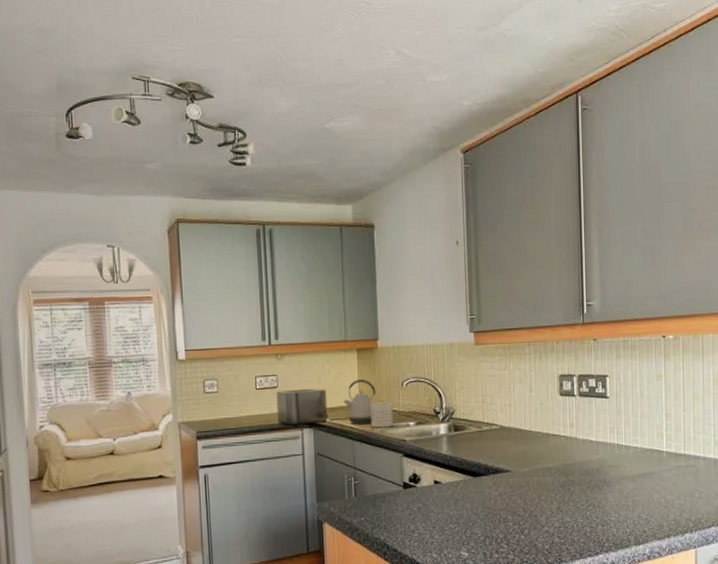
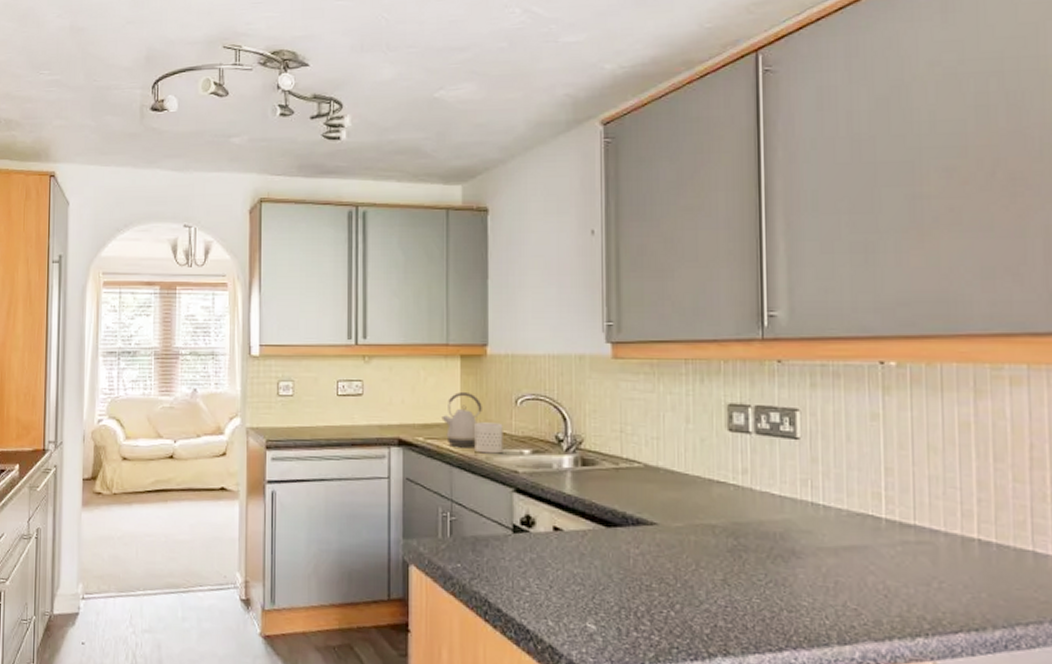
toaster: present [276,388,329,426] -> none [360,398,423,443]

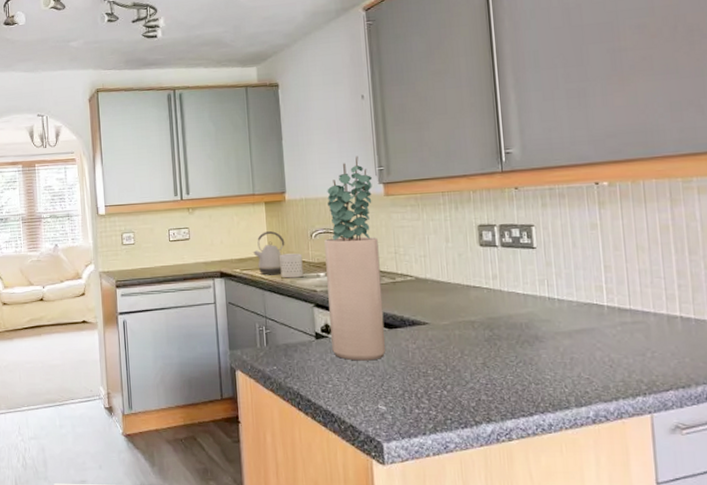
vase: none [532,305,601,566] -> present [324,156,386,361]

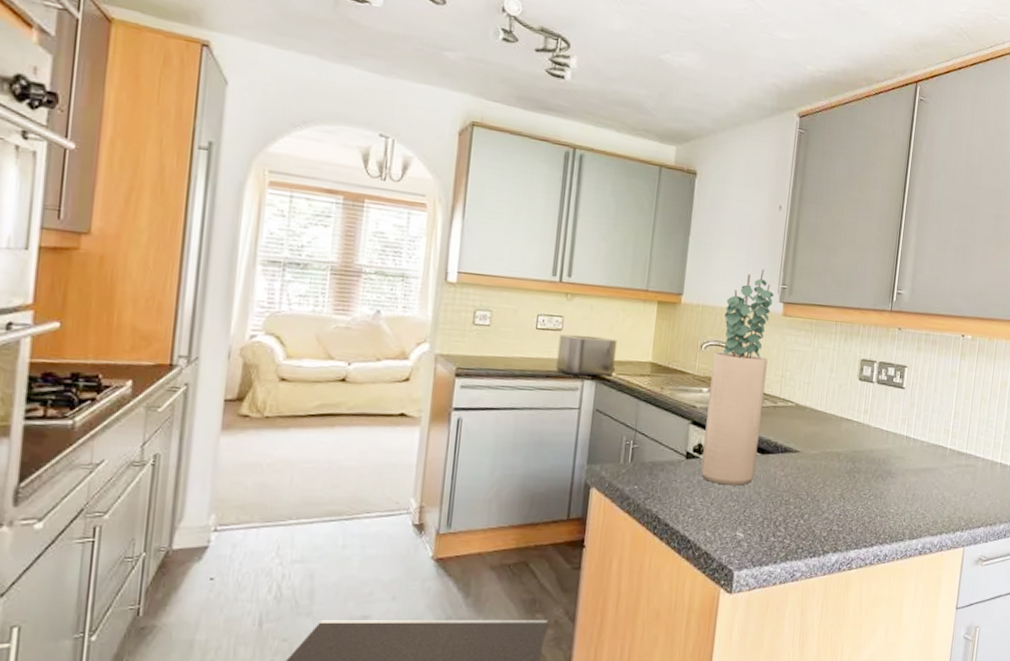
toaster: none [188,240,239,276] -> present [556,334,618,377]
kettle: present [253,231,285,275] -> none [634,334,672,385]
mug: present [279,253,304,278] -> none [661,362,688,391]

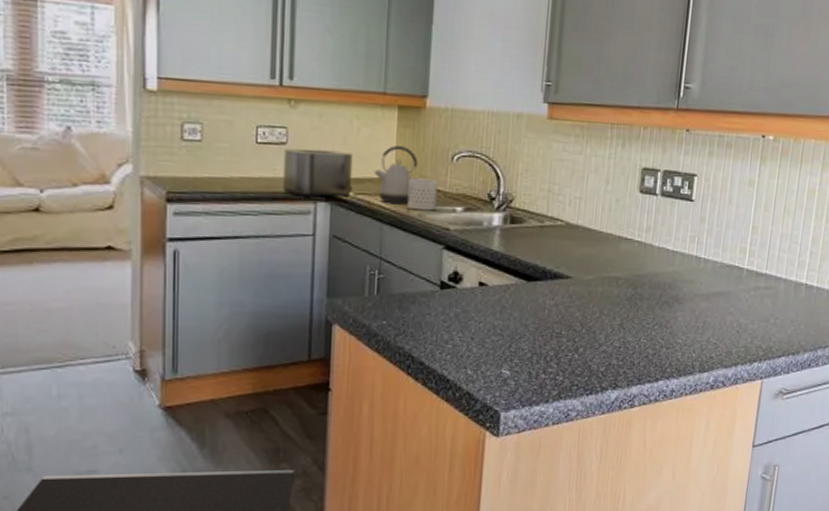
kettle: none [634,334,672,385] -> present [374,146,418,205]
mug: none [661,362,688,391] -> present [407,178,438,211]
vase: present [701,268,774,486] -> none [458,62,536,318]

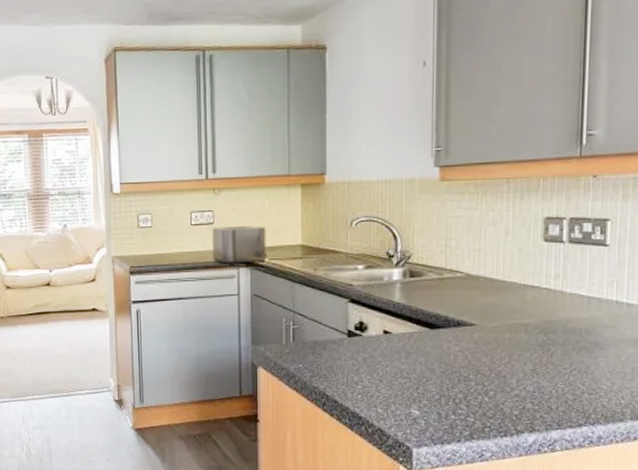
kettle: present [374,146,418,205] -> none [284,217,321,266]
mug: present [407,178,438,211] -> none [314,243,340,270]

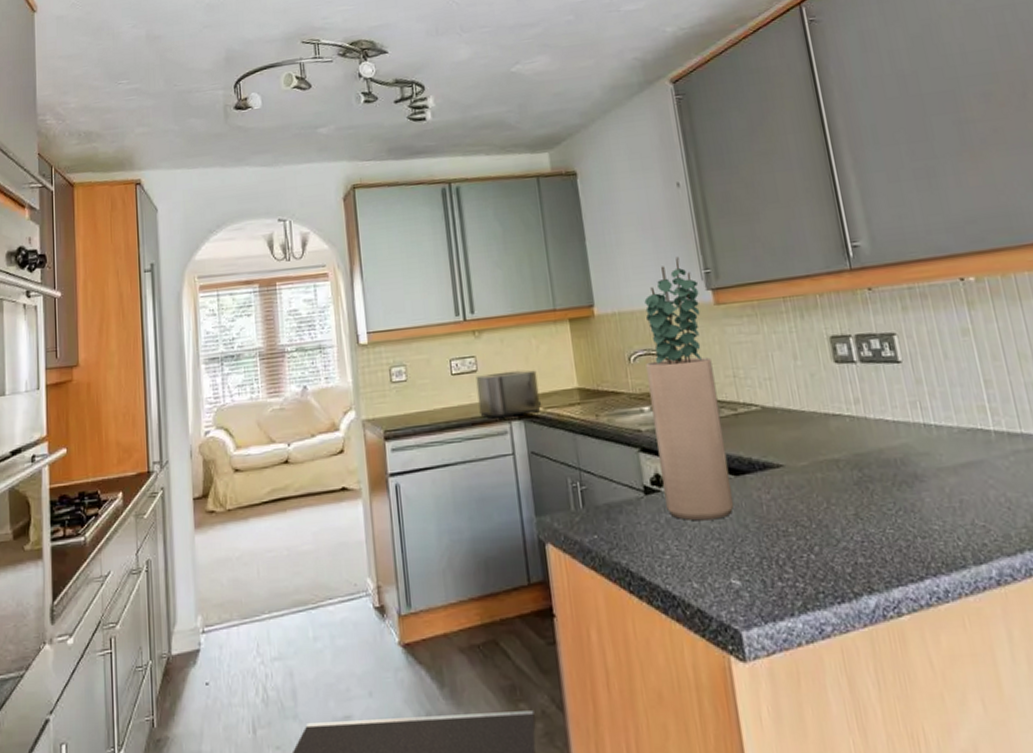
vase: none [365,133,427,362] -> present [644,256,735,521]

